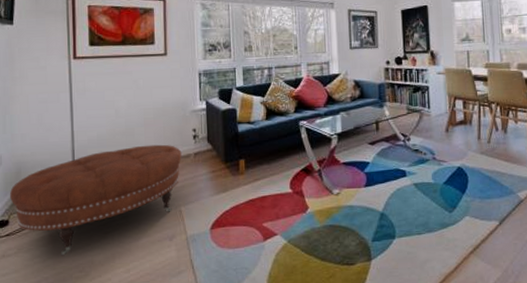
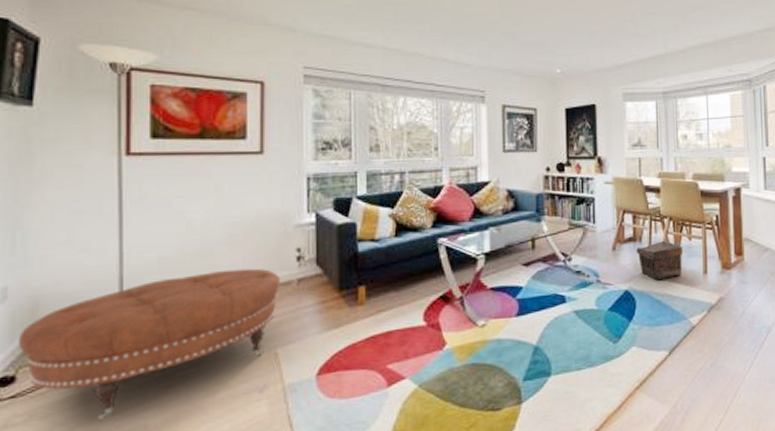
pouch: none [467,123,510,159] -> present [637,240,683,281]

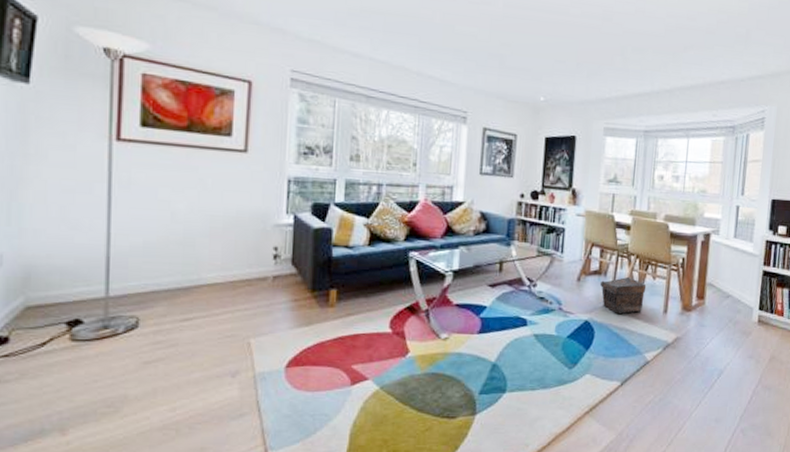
ottoman: present [17,268,281,420] -> none [11,260,257,385]

